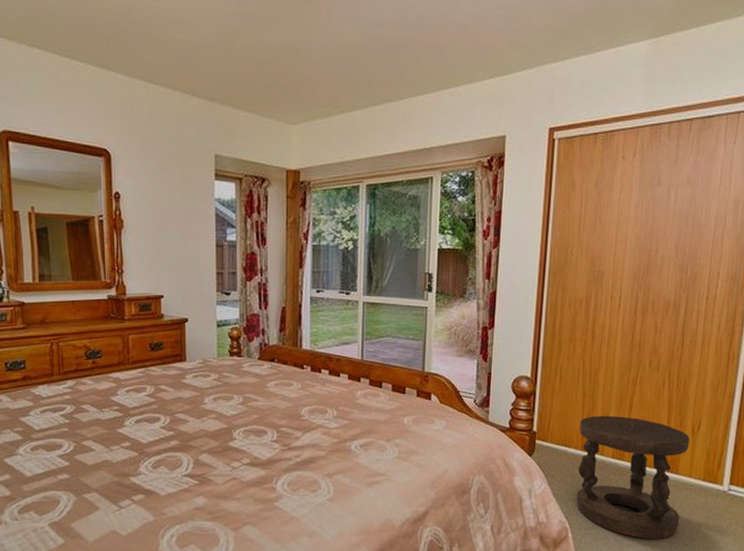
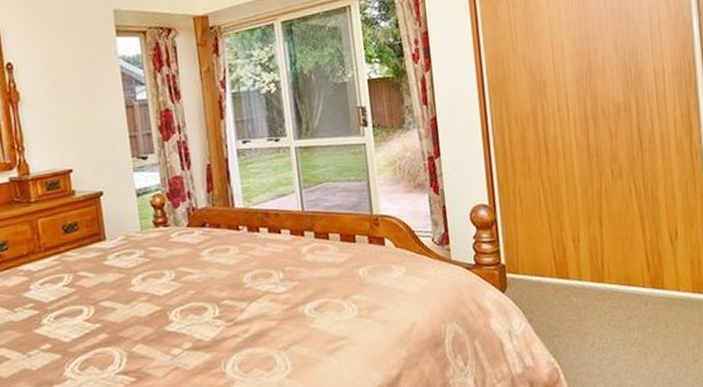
stool: present [576,415,690,539] -> none [549,233,678,368]

